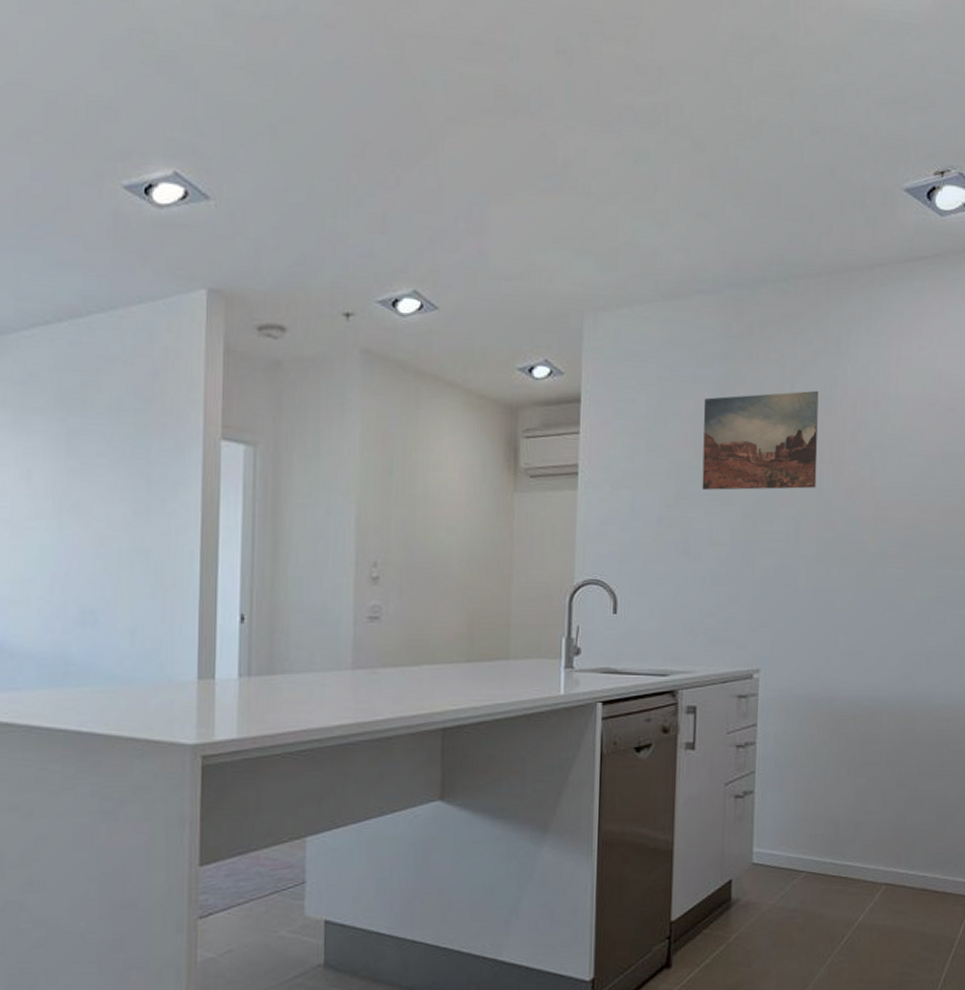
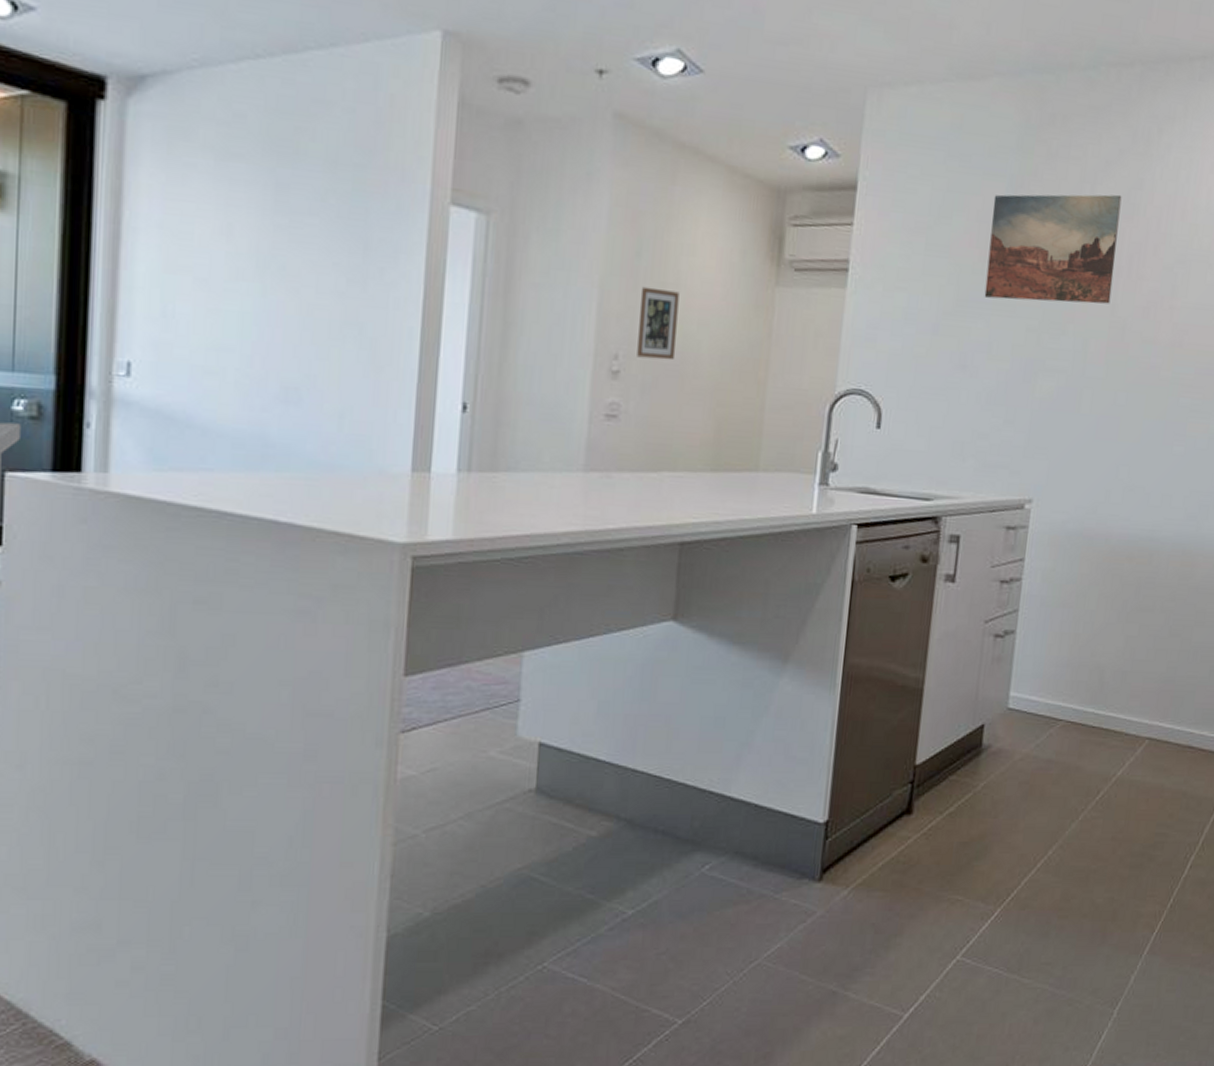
picture frame: none [393,500,428,565] -> present [637,286,680,361]

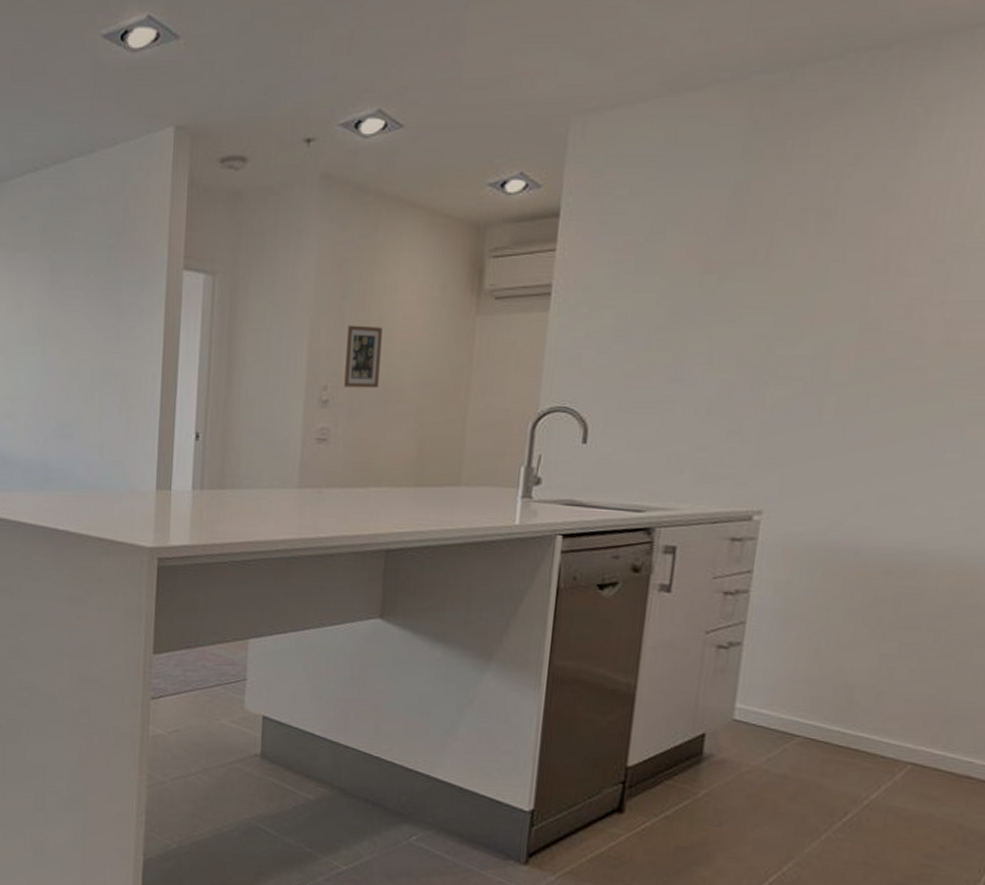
wall art: present [984,194,1122,304] -> none [703,187,876,309]

